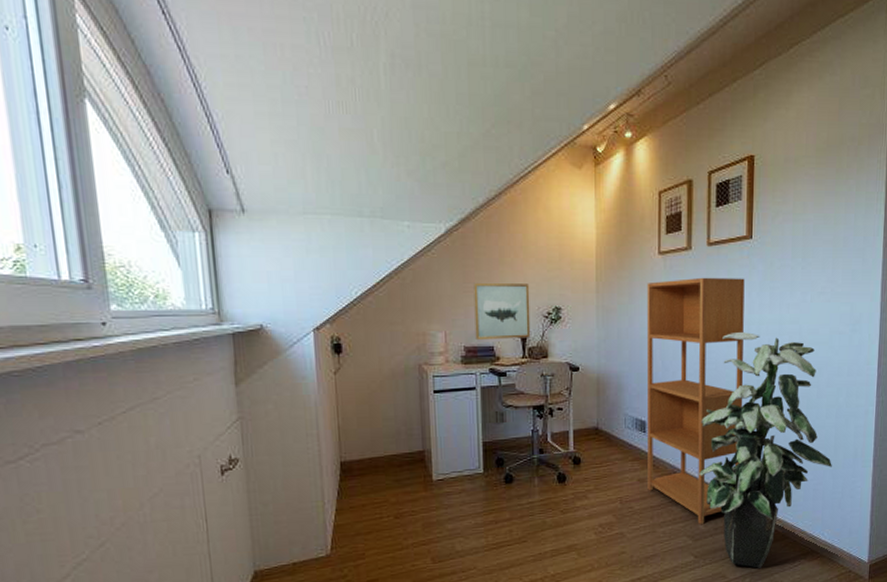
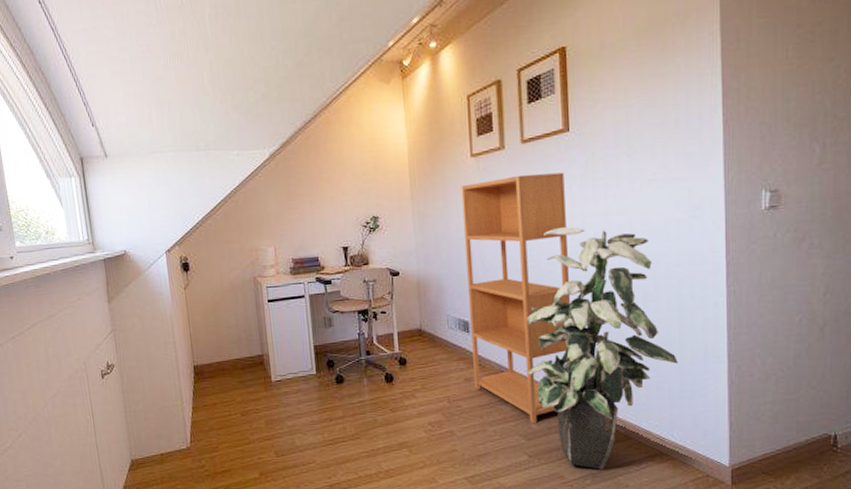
wall art: present [473,282,531,341] -> none [297,196,352,253]

